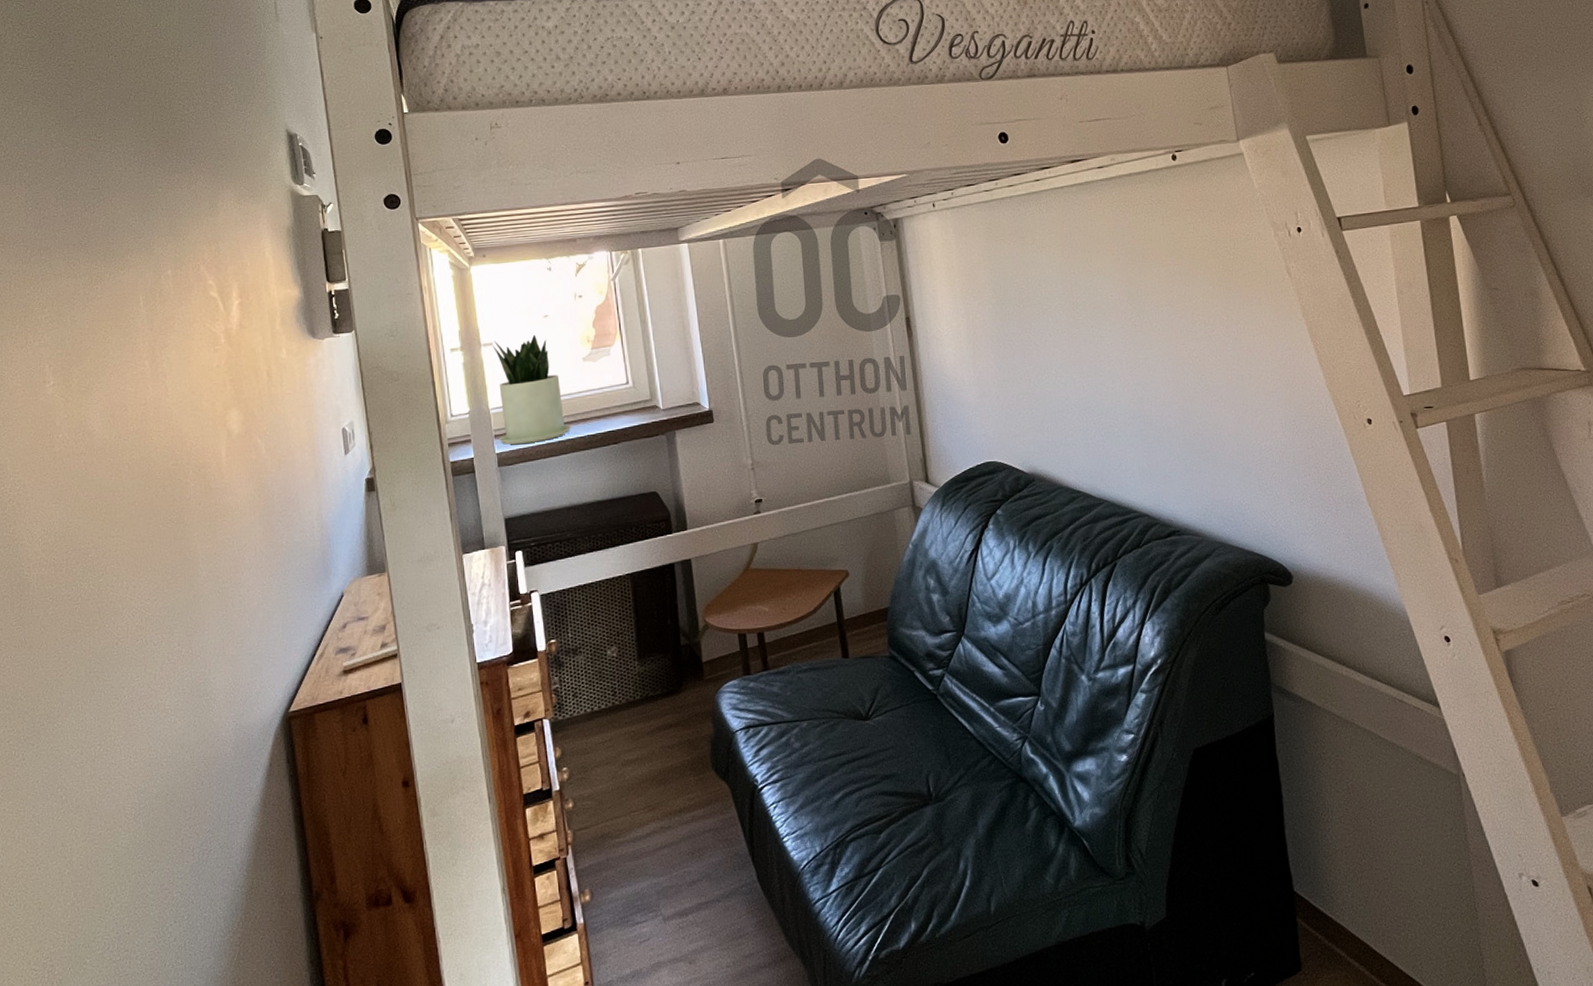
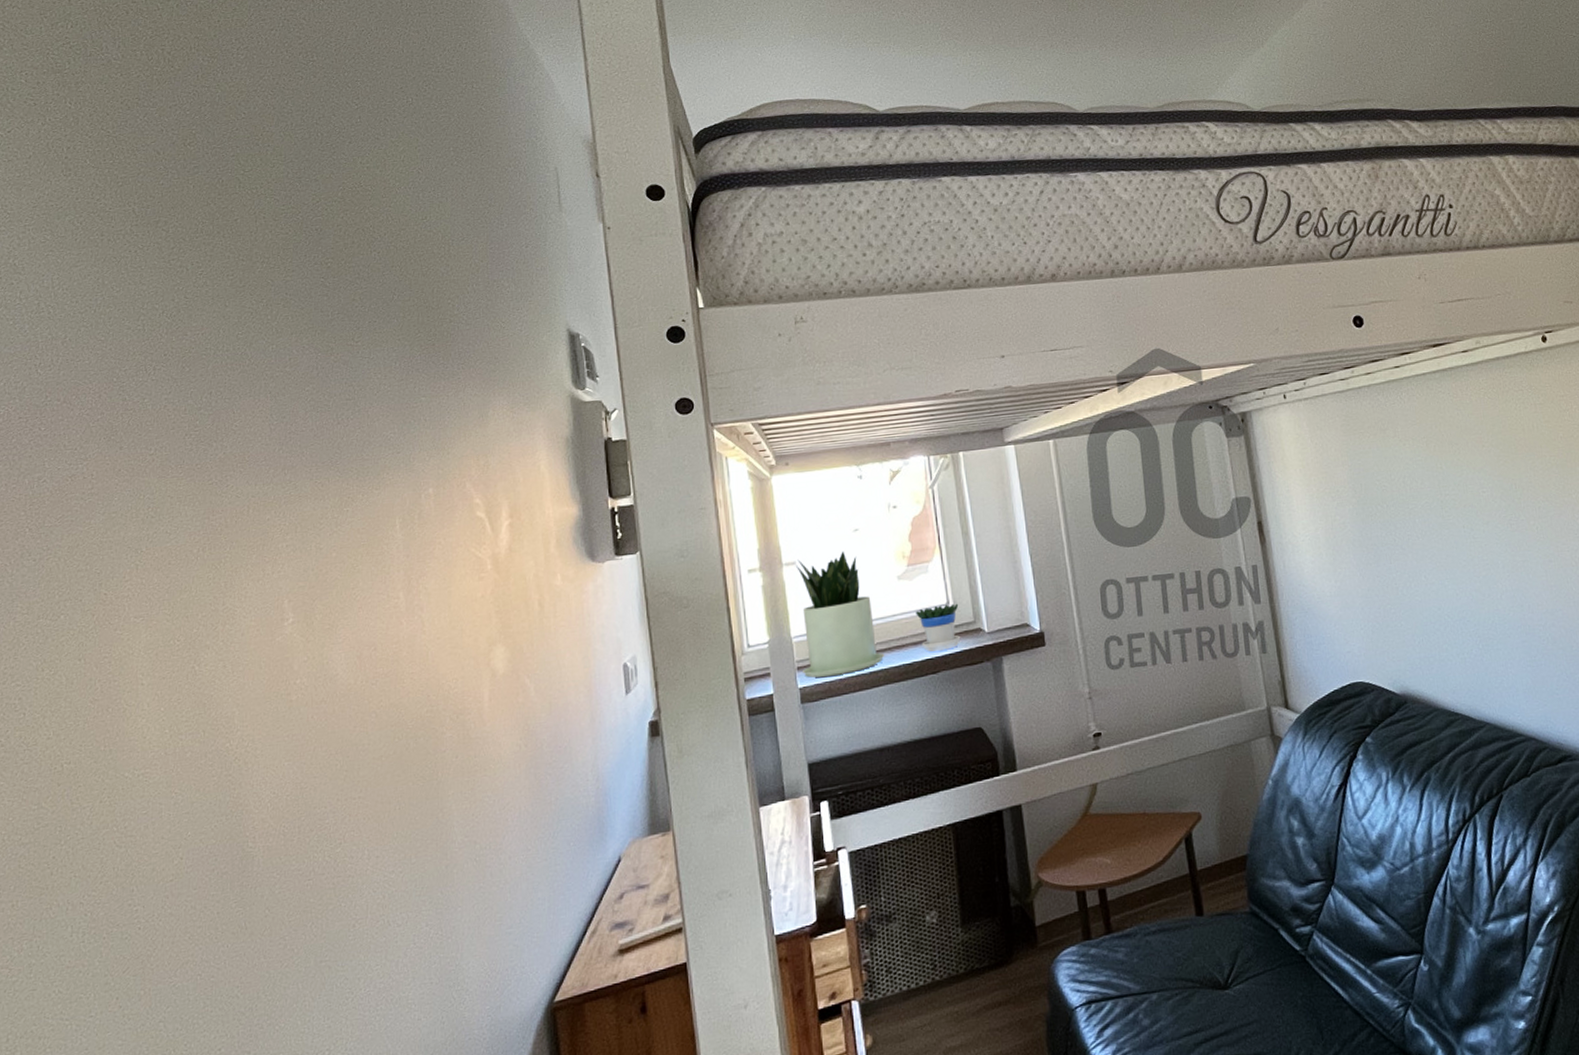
flowerpot: none [599,383,638,426] -> present [915,603,960,653]

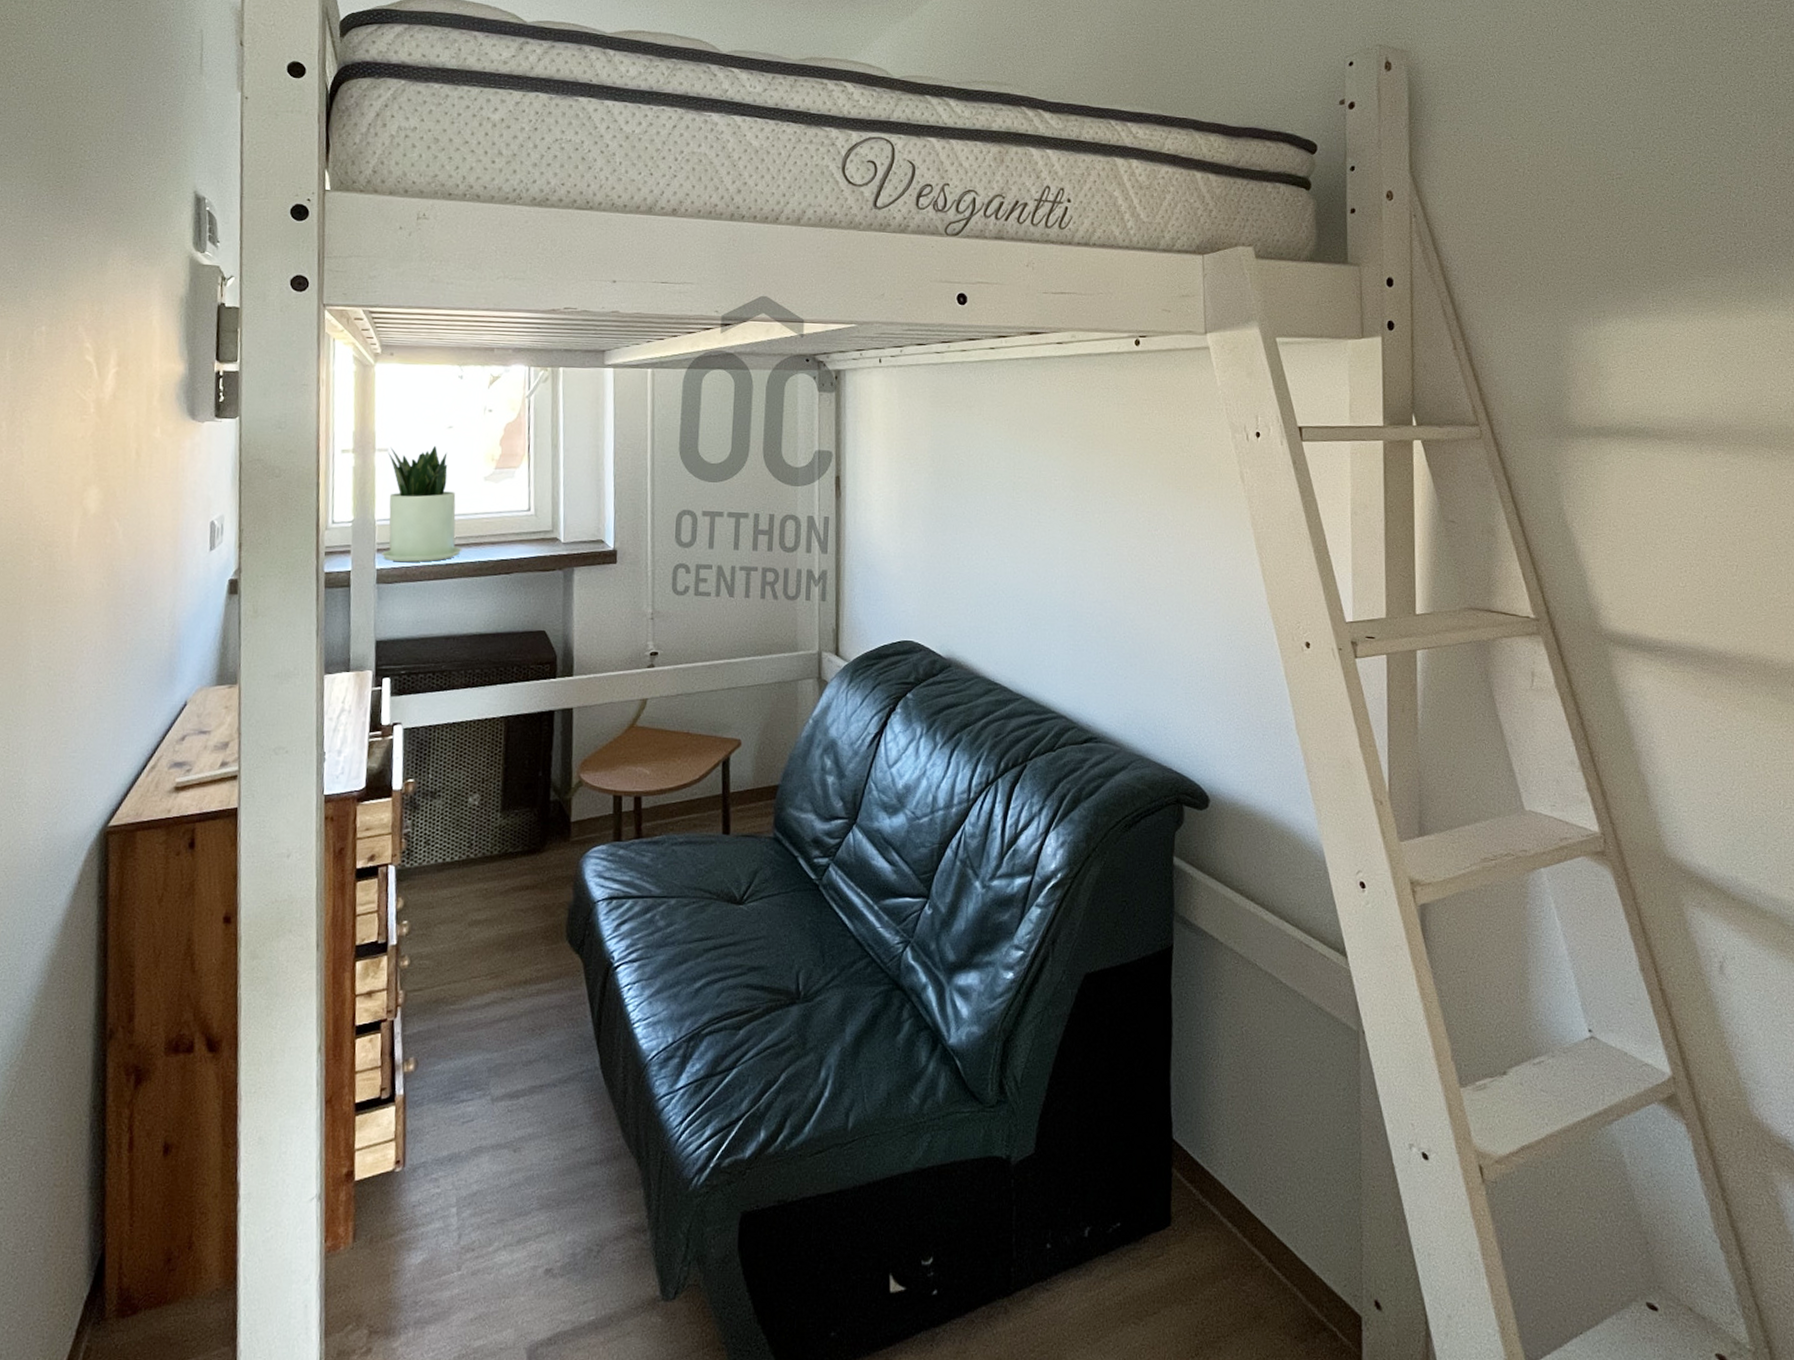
flowerpot: present [915,603,960,653] -> none [497,510,539,555]

